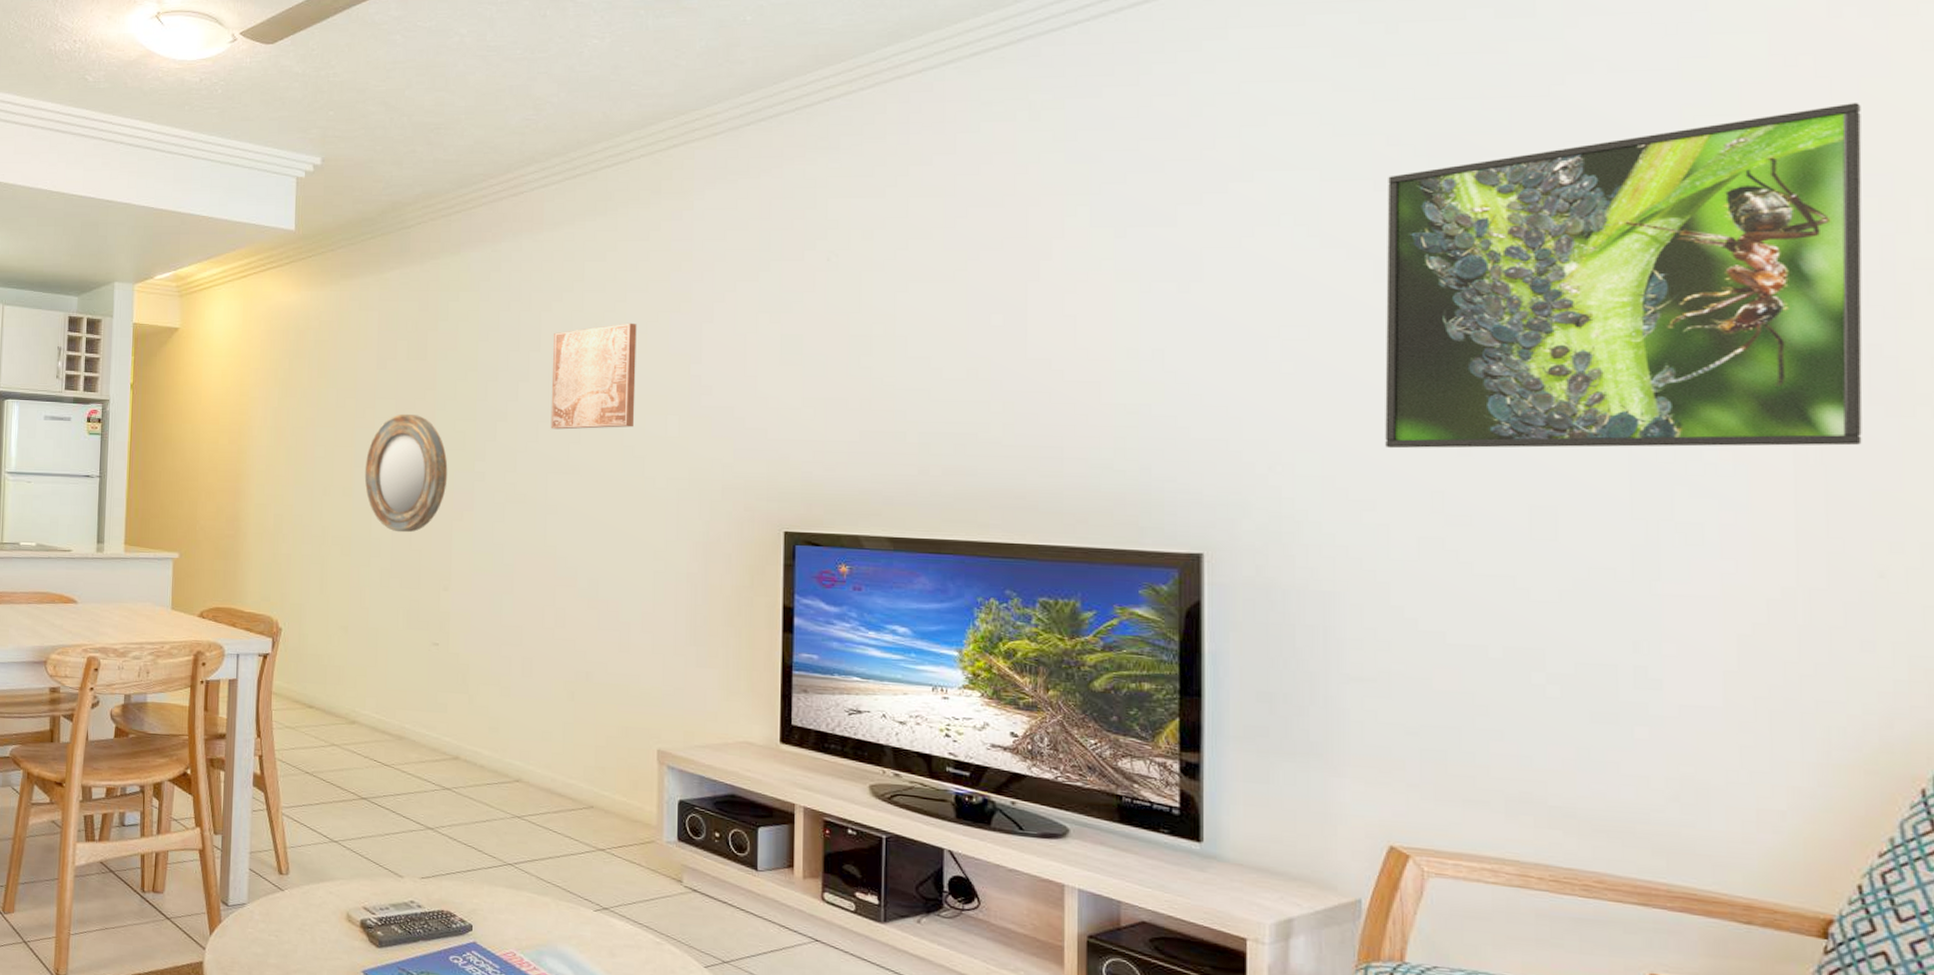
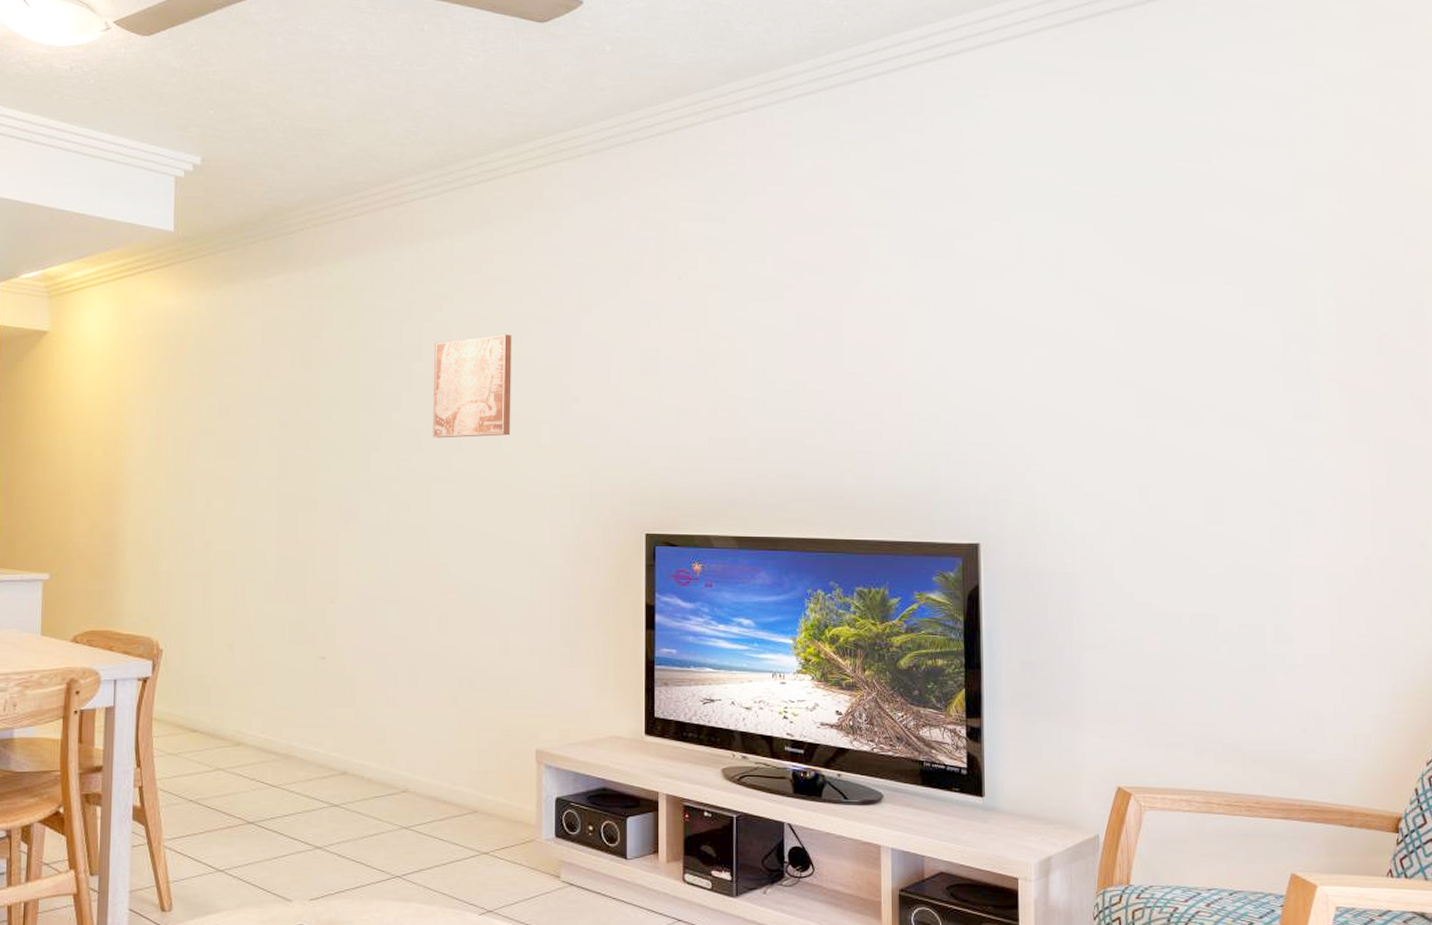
home mirror: present [364,413,448,533] -> none [248,422,333,545]
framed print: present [1385,103,1863,449] -> none [1104,180,1409,451]

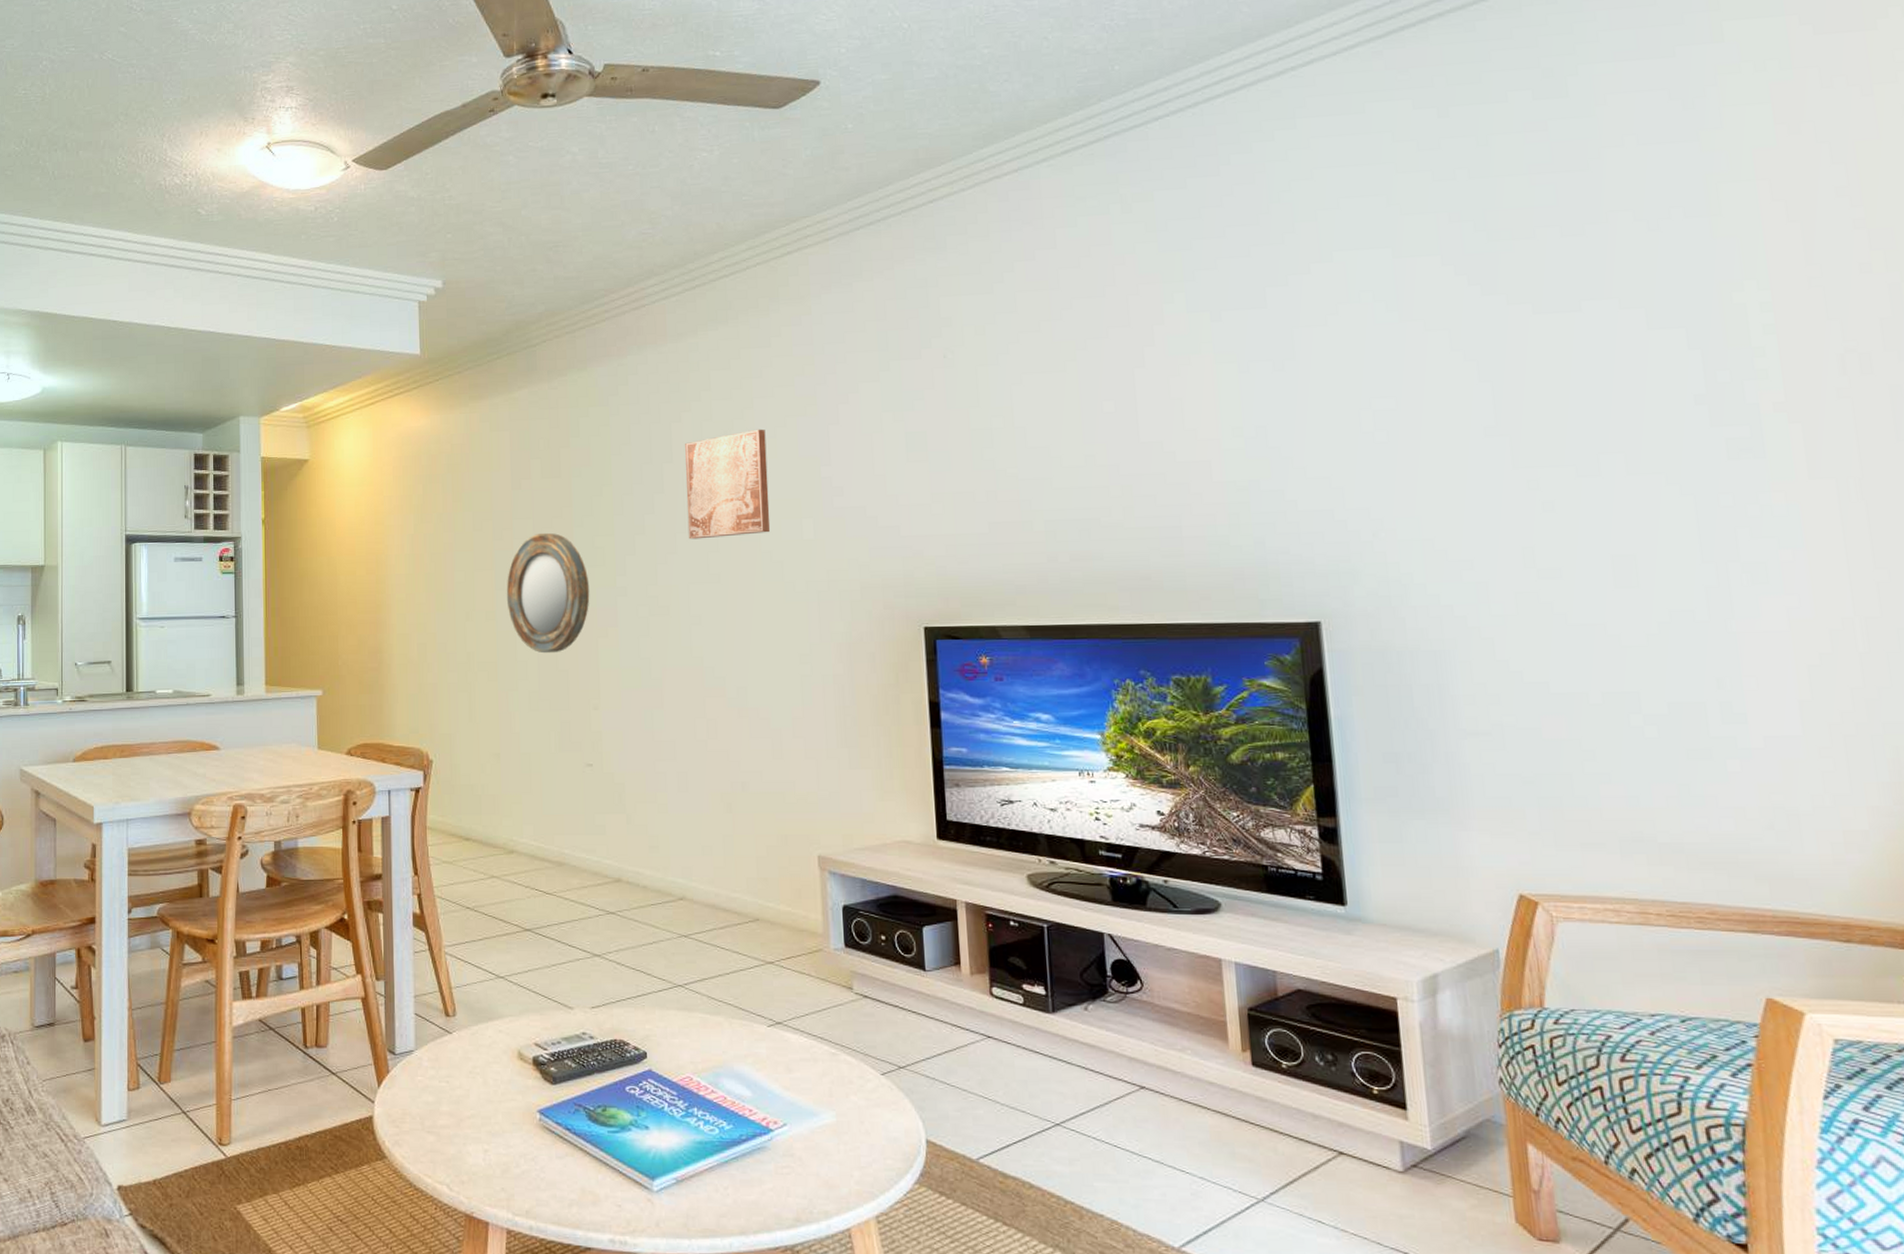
home mirror: none [248,422,333,545] -> present [506,532,590,654]

